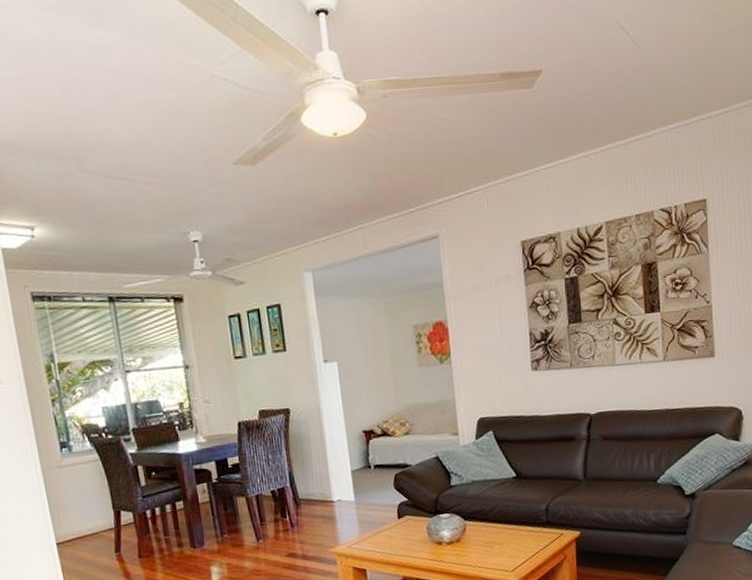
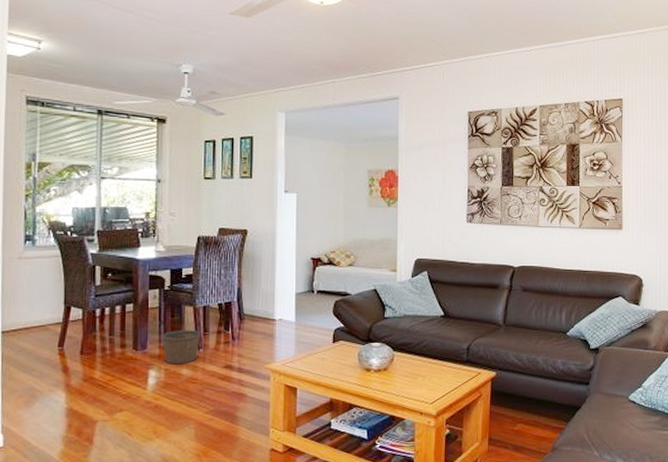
basket: none [218,521,258,559] -> present [162,330,201,364]

